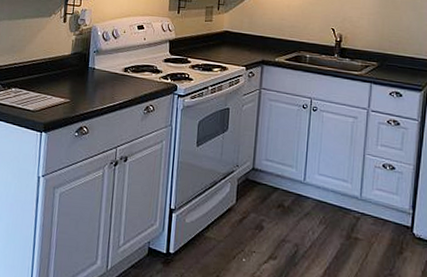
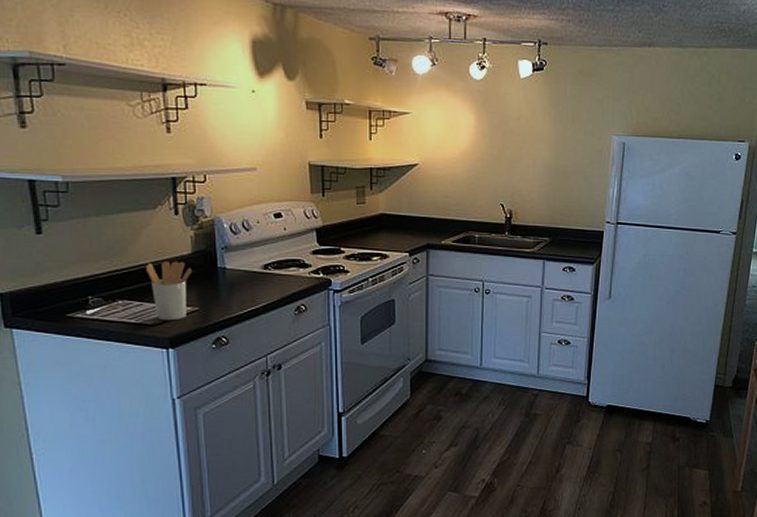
utensil holder: none [36,59,69,109] -> present [146,261,192,321]

